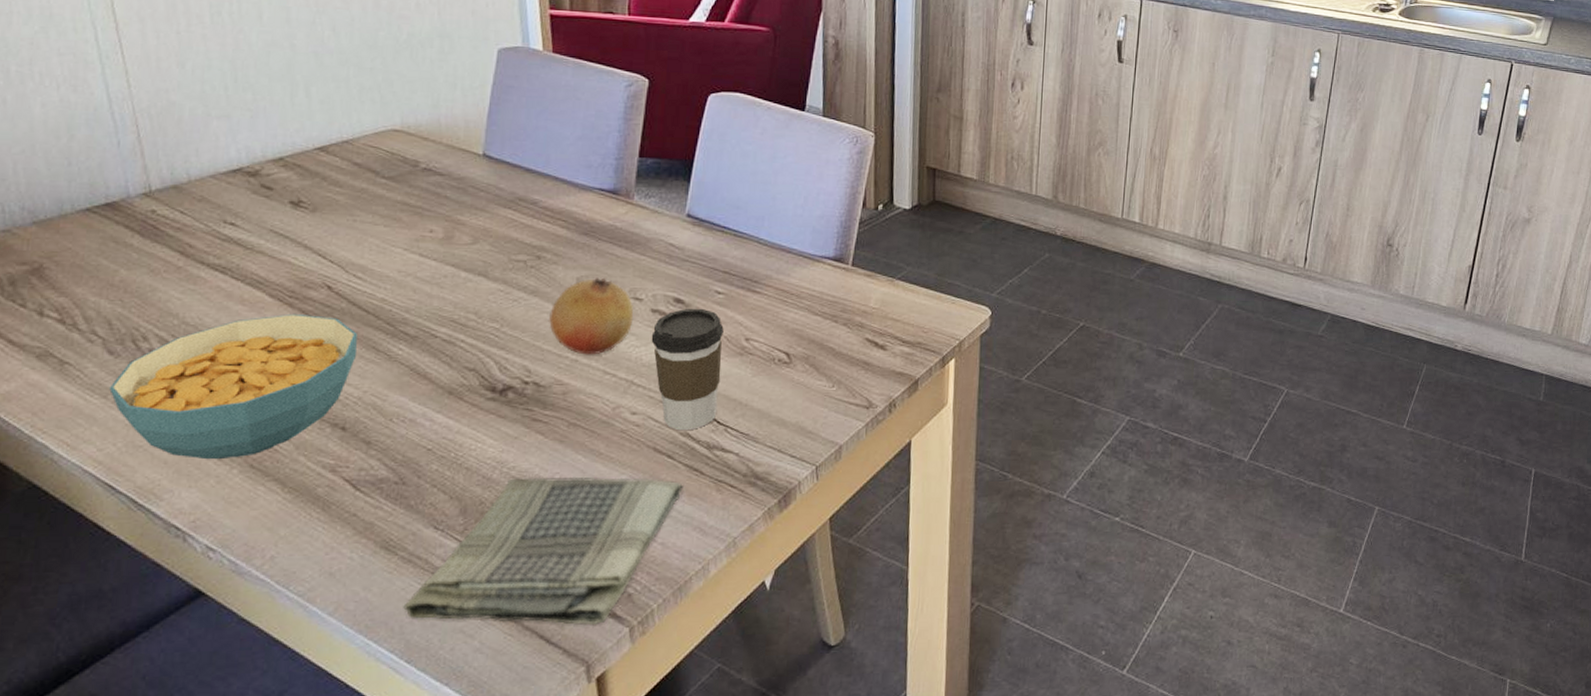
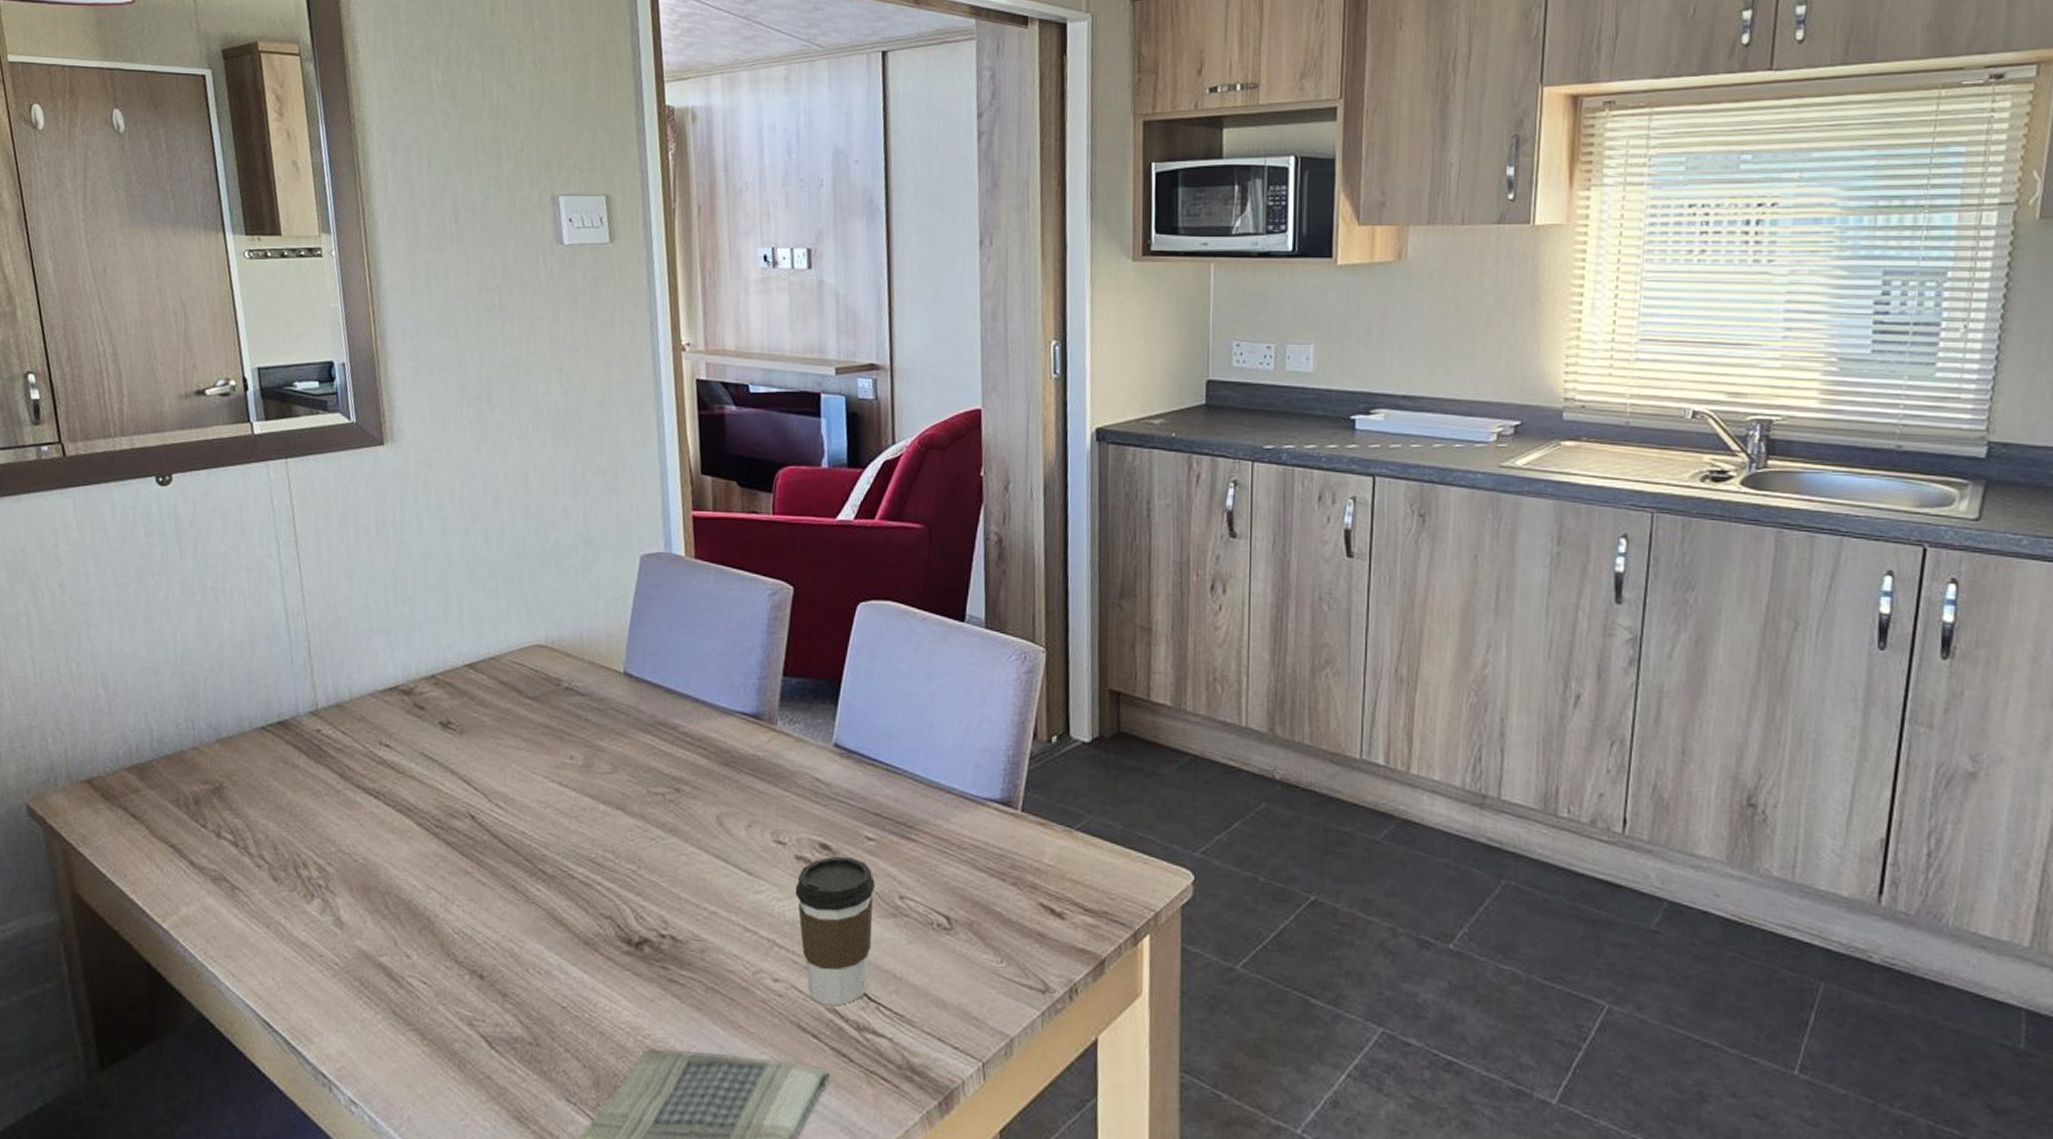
cereal bowl: present [109,313,357,460] -> none [272,844,498,1003]
fruit: present [548,277,633,355] -> none [686,815,776,908]

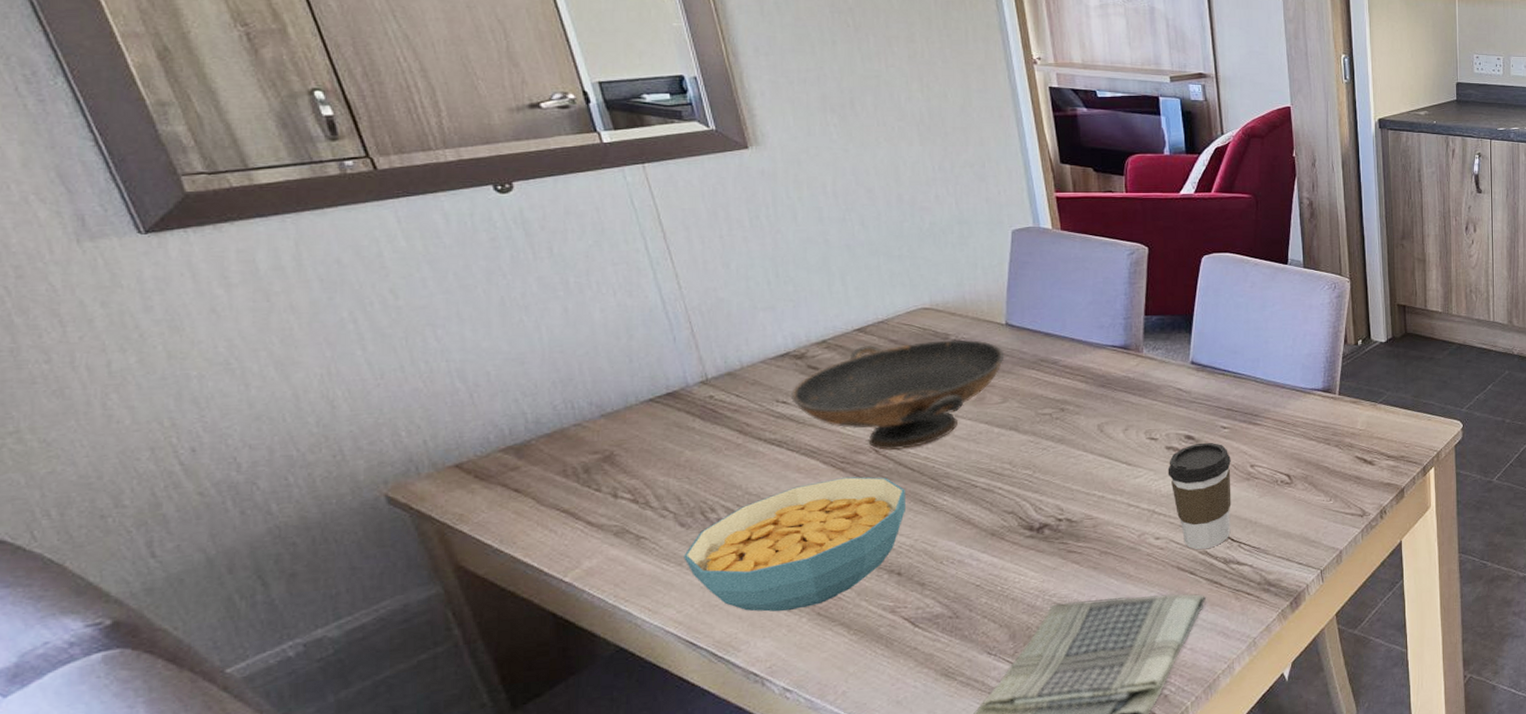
cereal bowl: none [272,844,498,1003] -> present [684,476,905,612]
decorative bowl: none [393,684,619,819] -> present [790,339,1005,450]

